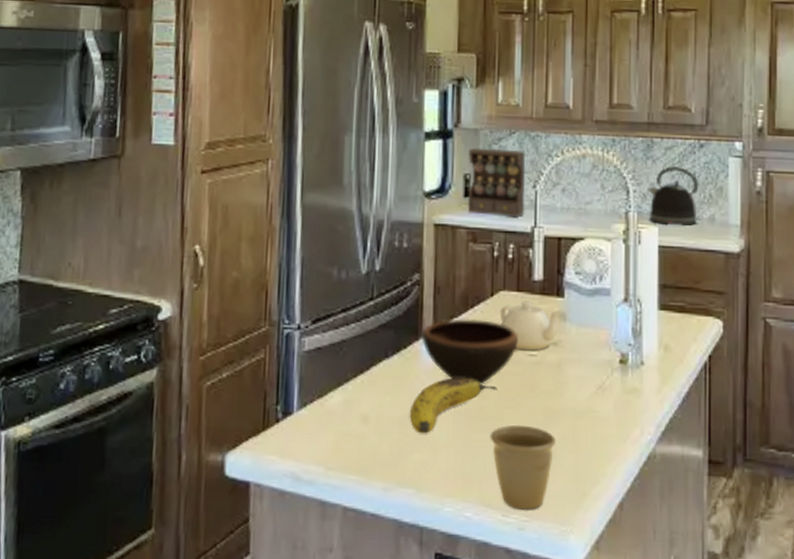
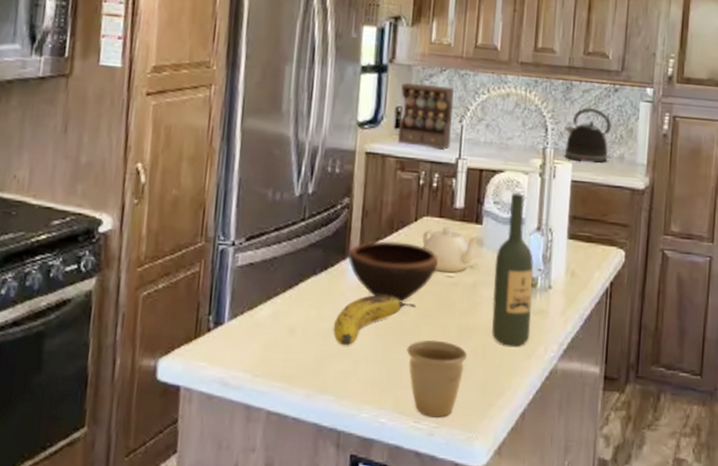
wine bottle: none [579,261,624,430] -> present [491,192,534,346]

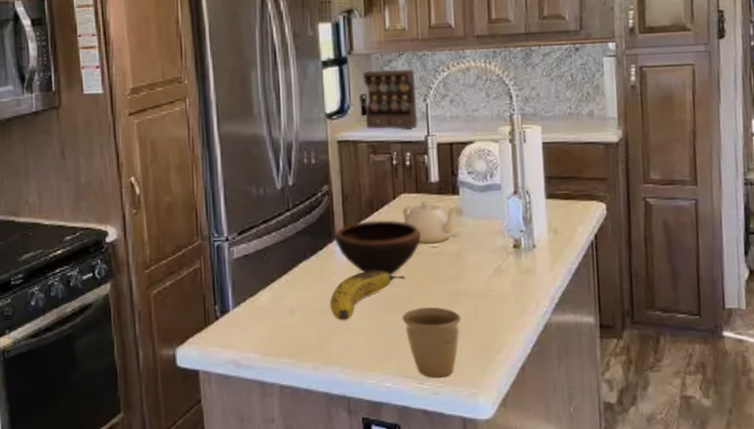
wine bottle: present [491,192,534,346] -> none [476,161,520,305]
kettle: present [564,107,612,163] -> none [528,69,581,123]

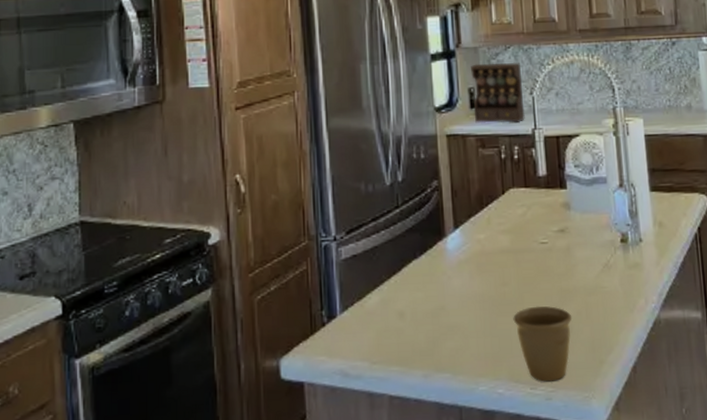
fruit: present [330,271,406,321] -> none [440,269,516,323]
bowl: present [334,220,421,275] -> none [444,215,530,273]
teapot: present [402,200,458,244] -> none [511,195,566,240]

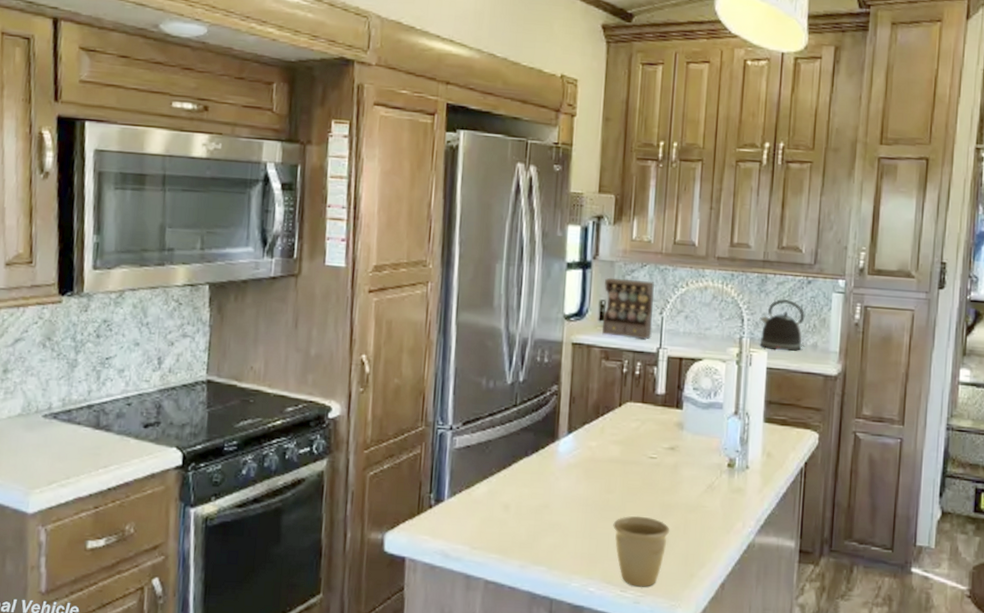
kettle: none [629,62,680,116] -> present [759,299,805,351]

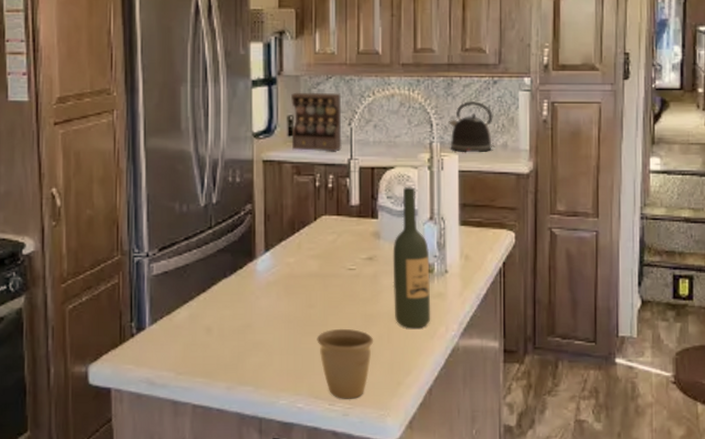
wine bottle: none [692,379,732,522] -> present [393,186,431,329]

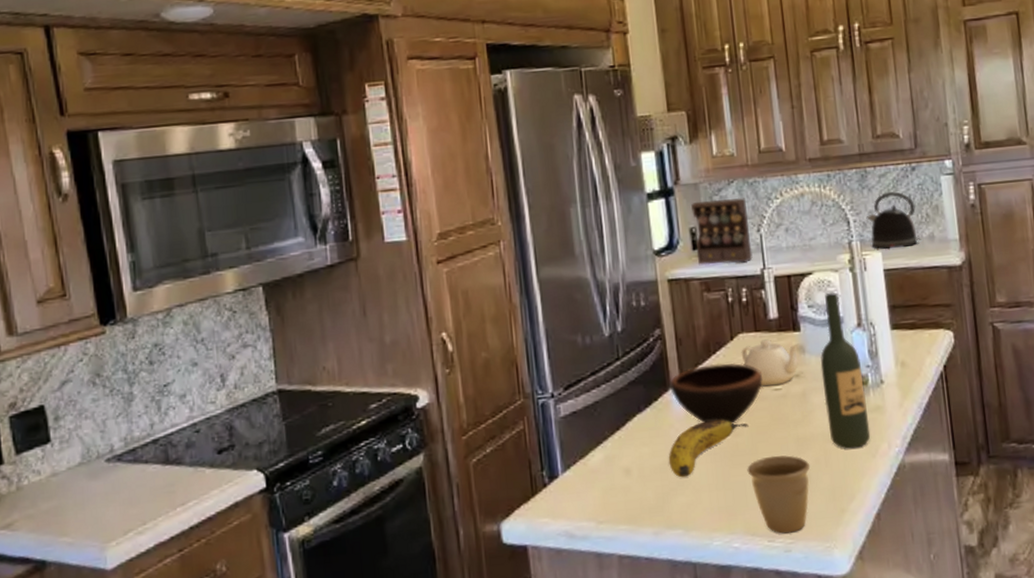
fruit: none [247,292,322,340] -> present [668,419,749,478]
bowl: none [255,241,339,296] -> present [669,362,762,424]
teapot: none [322,223,376,266] -> present [741,339,800,387]

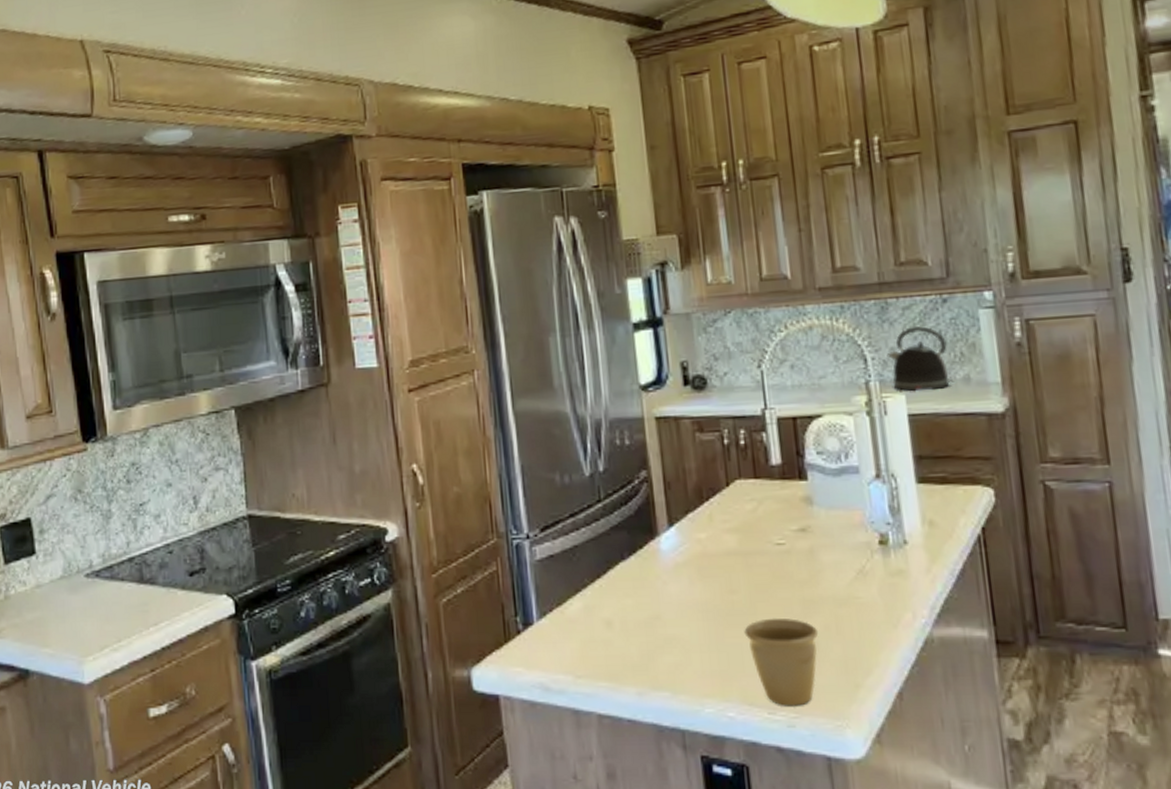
fruit: present [668,419,749,478] -> none [654,574,746,635]
bowl: present [669,362,762,424] -> none [656,511,763,579]
spice rack: present [691,197,753,265] -> none [682,329,752,403]
teapot: present [741,339,800,387] -> none [738,487,807,540]
wine bottle: present [820,292,871,449] -> none [831,438,892,616]

